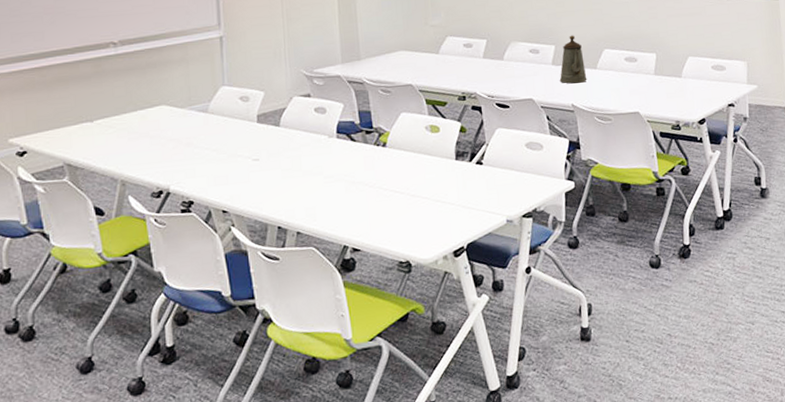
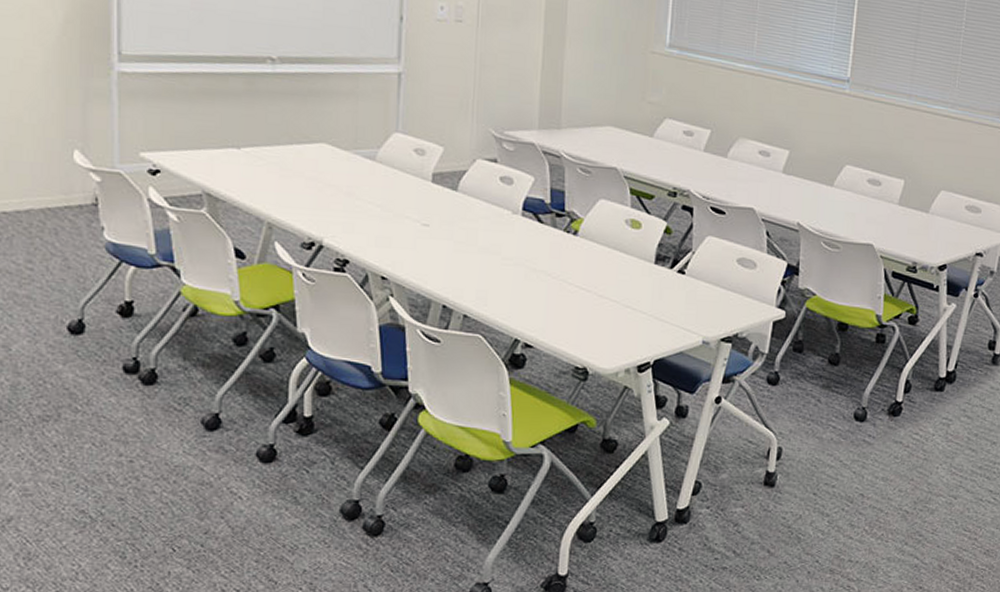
coffee pot: present [559,35,587,84] -> none [788,141,821,200]

